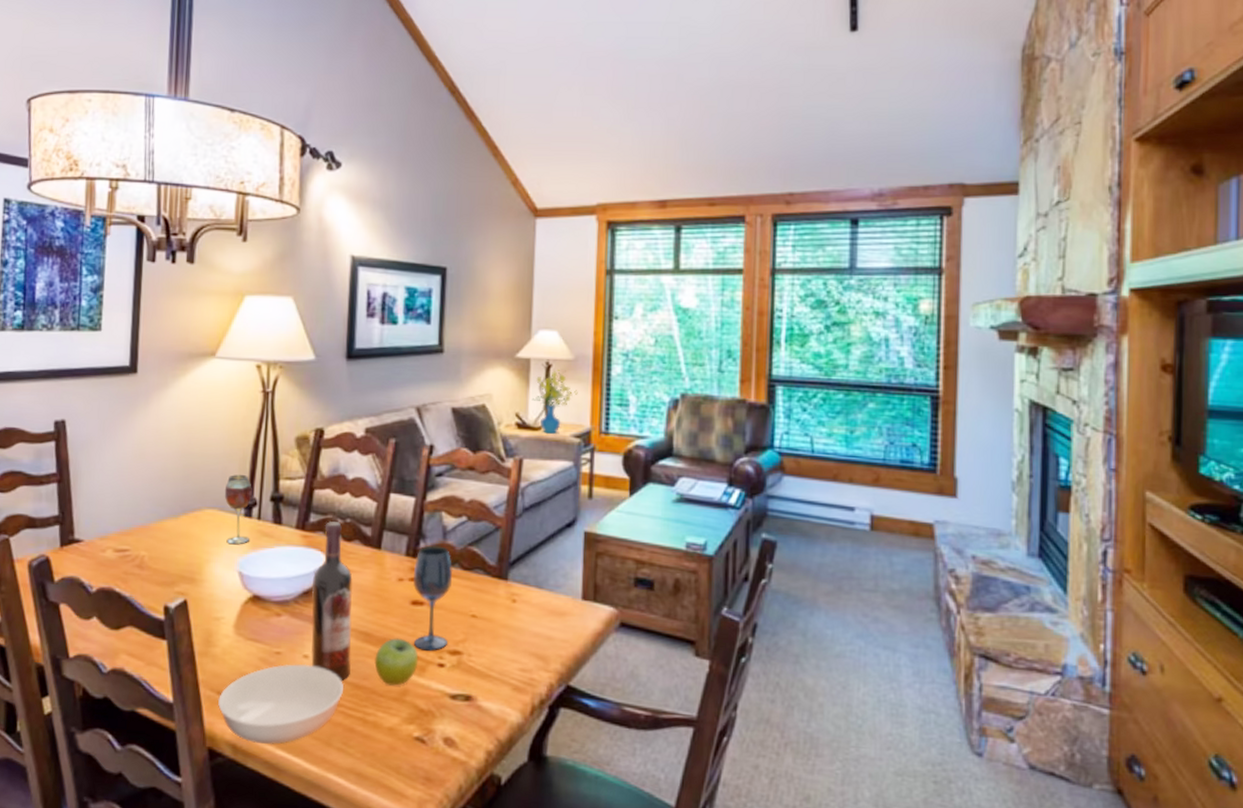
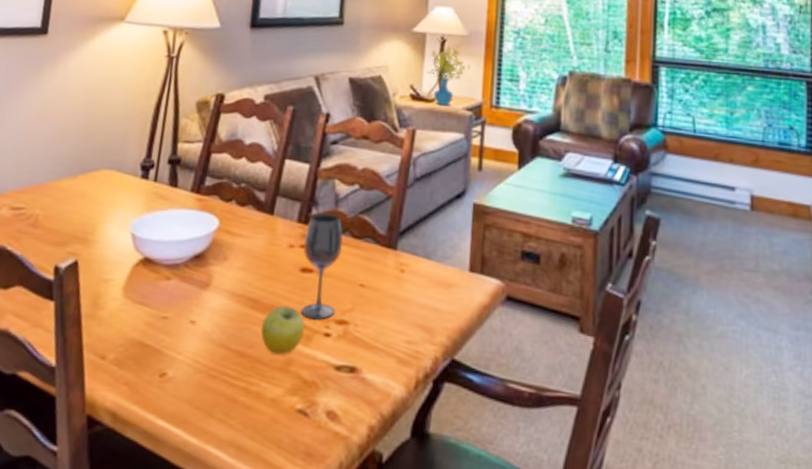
bowl: present [217,664,344,745] -> none [100,329,229,414]
wineglass: present [224,475,252,544] -> none [121,136,151,206]
wine bottle: present [310,521,353,681] -> none [197,185,244,348]

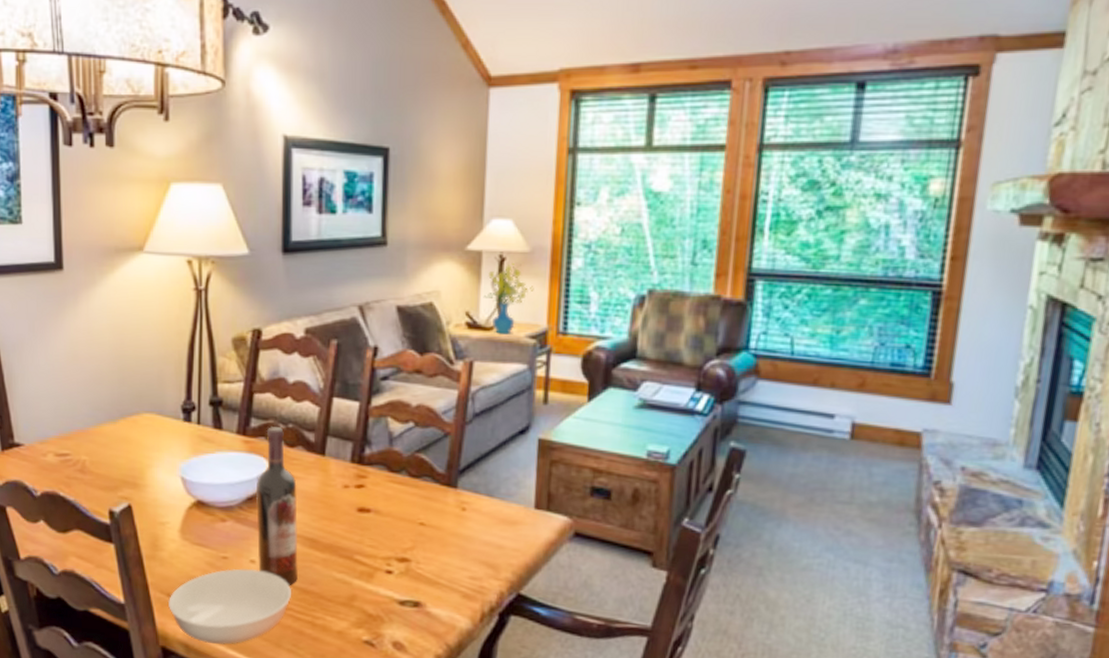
bowl: none [100,329,229,414] -> present [167,568,291,646]
wine bottle: none [197,185,244,348] -> present [256,426,299,585]
fruit: present [261,305,305,355] -> none [322,545,366,591]
wineglass: present [301,212,344,320] -> none [358,452,400,558]

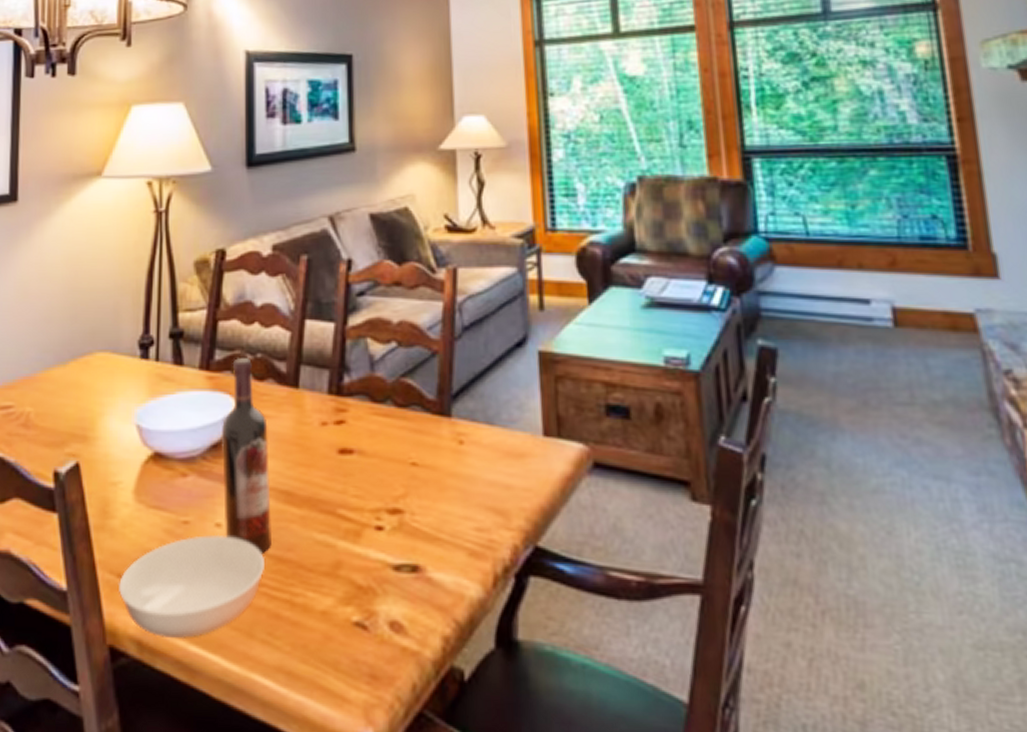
bouquet: present [483,264,534,335] -> none [461,160,515,237]

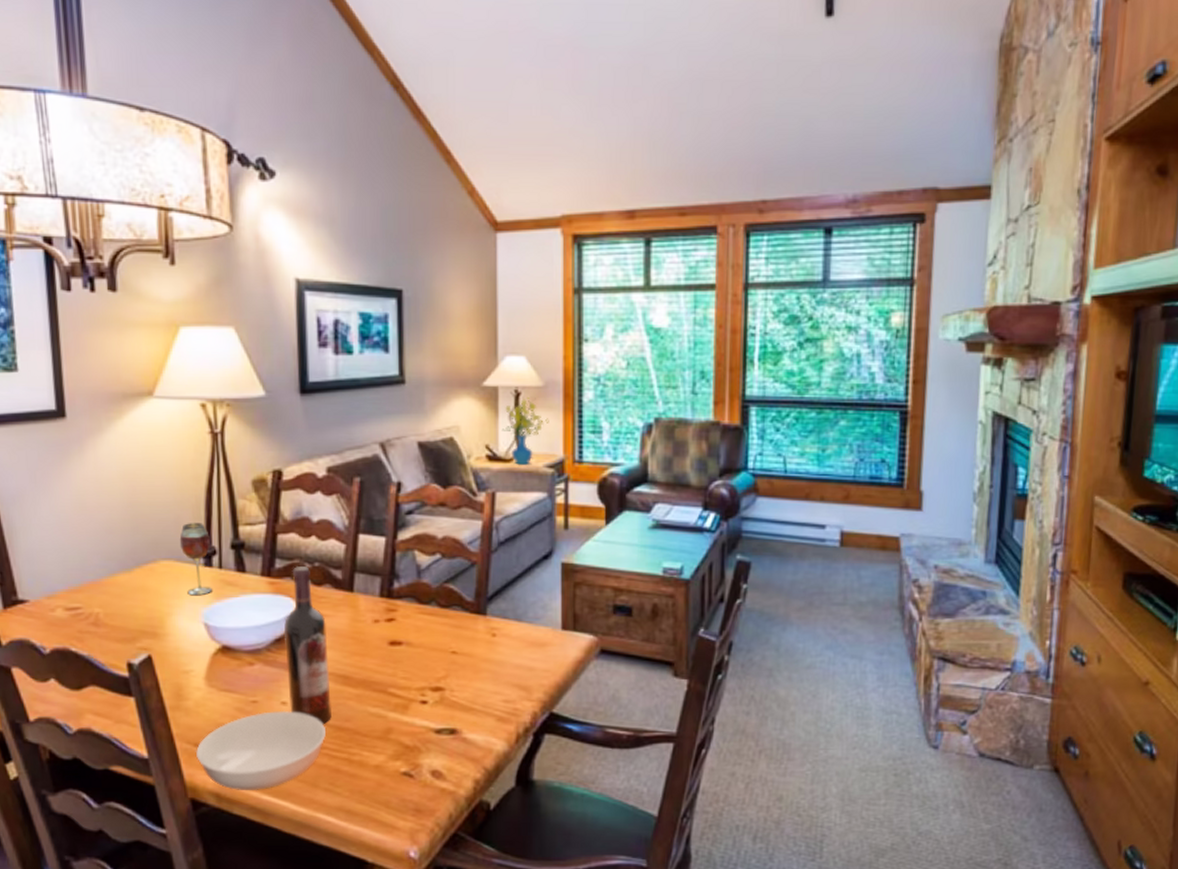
wineglass: none [117,310,148,391] -> present [179,523,212,595]
bouquet: none [461,160,515,237] -> present [501,398,549,466]

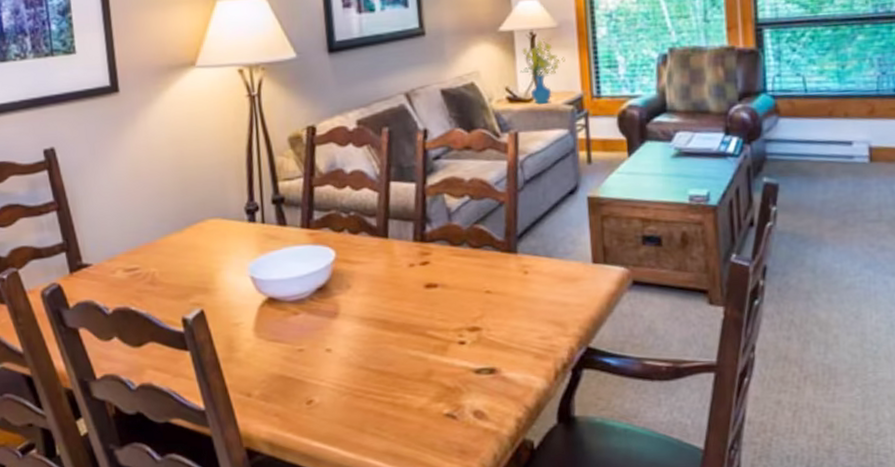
wineglass: present [179,523,212,595] -> none [224,181,257,250]
bowl: present [195,710,326,791] -> none [248,357,370,438]
wine bottle: present [284,565,332,724] -> none [325,215,375,369]

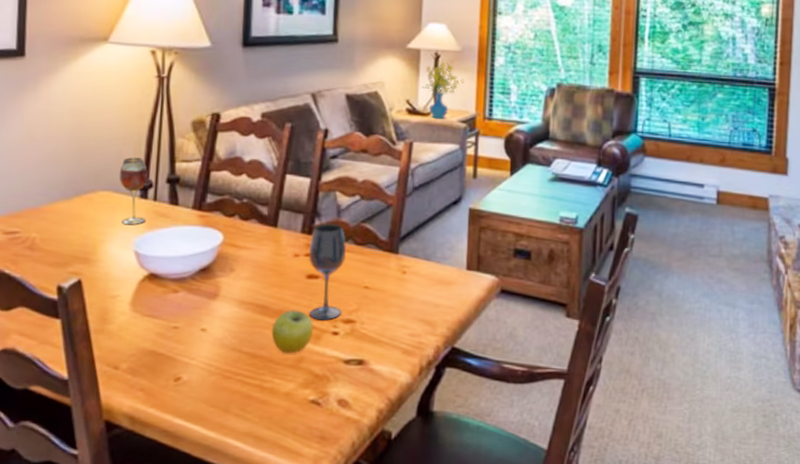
wineglass: none [224,181,257,250] -> present [119,157,148,225]
fruit: none [396,322,440,368] -> present [271,310,314,354]
wineglass: none [423,228,465,331] -> present [308,223,347,321]

